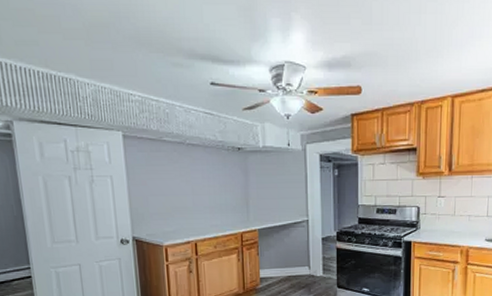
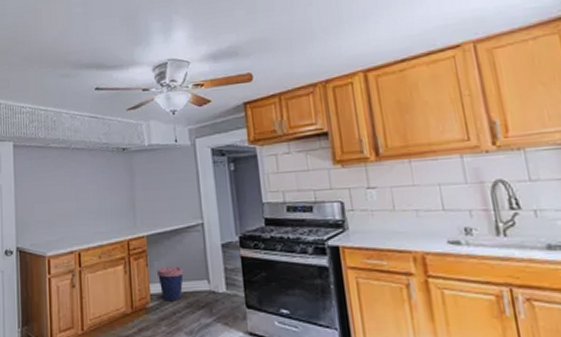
coffee cup: none [267,255,289,284] -> present [157,266,184,302]

